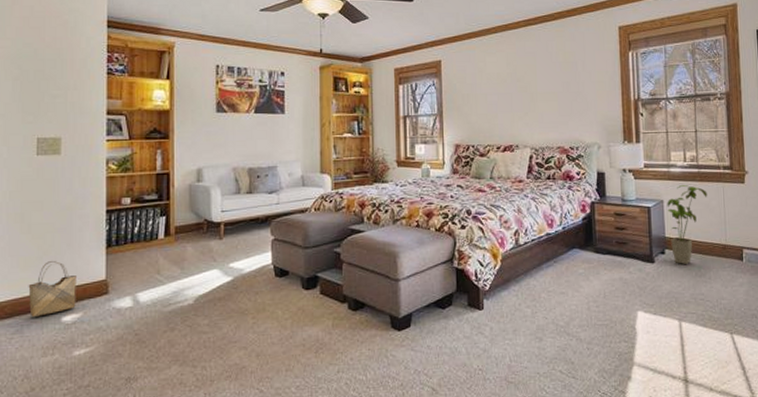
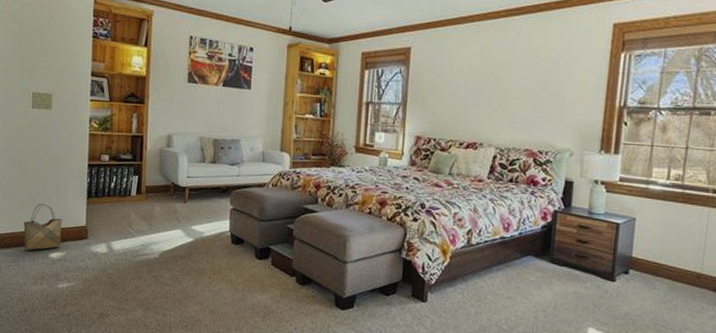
house plant: present [667,184,708,264] -> none [637,203,689,288]

